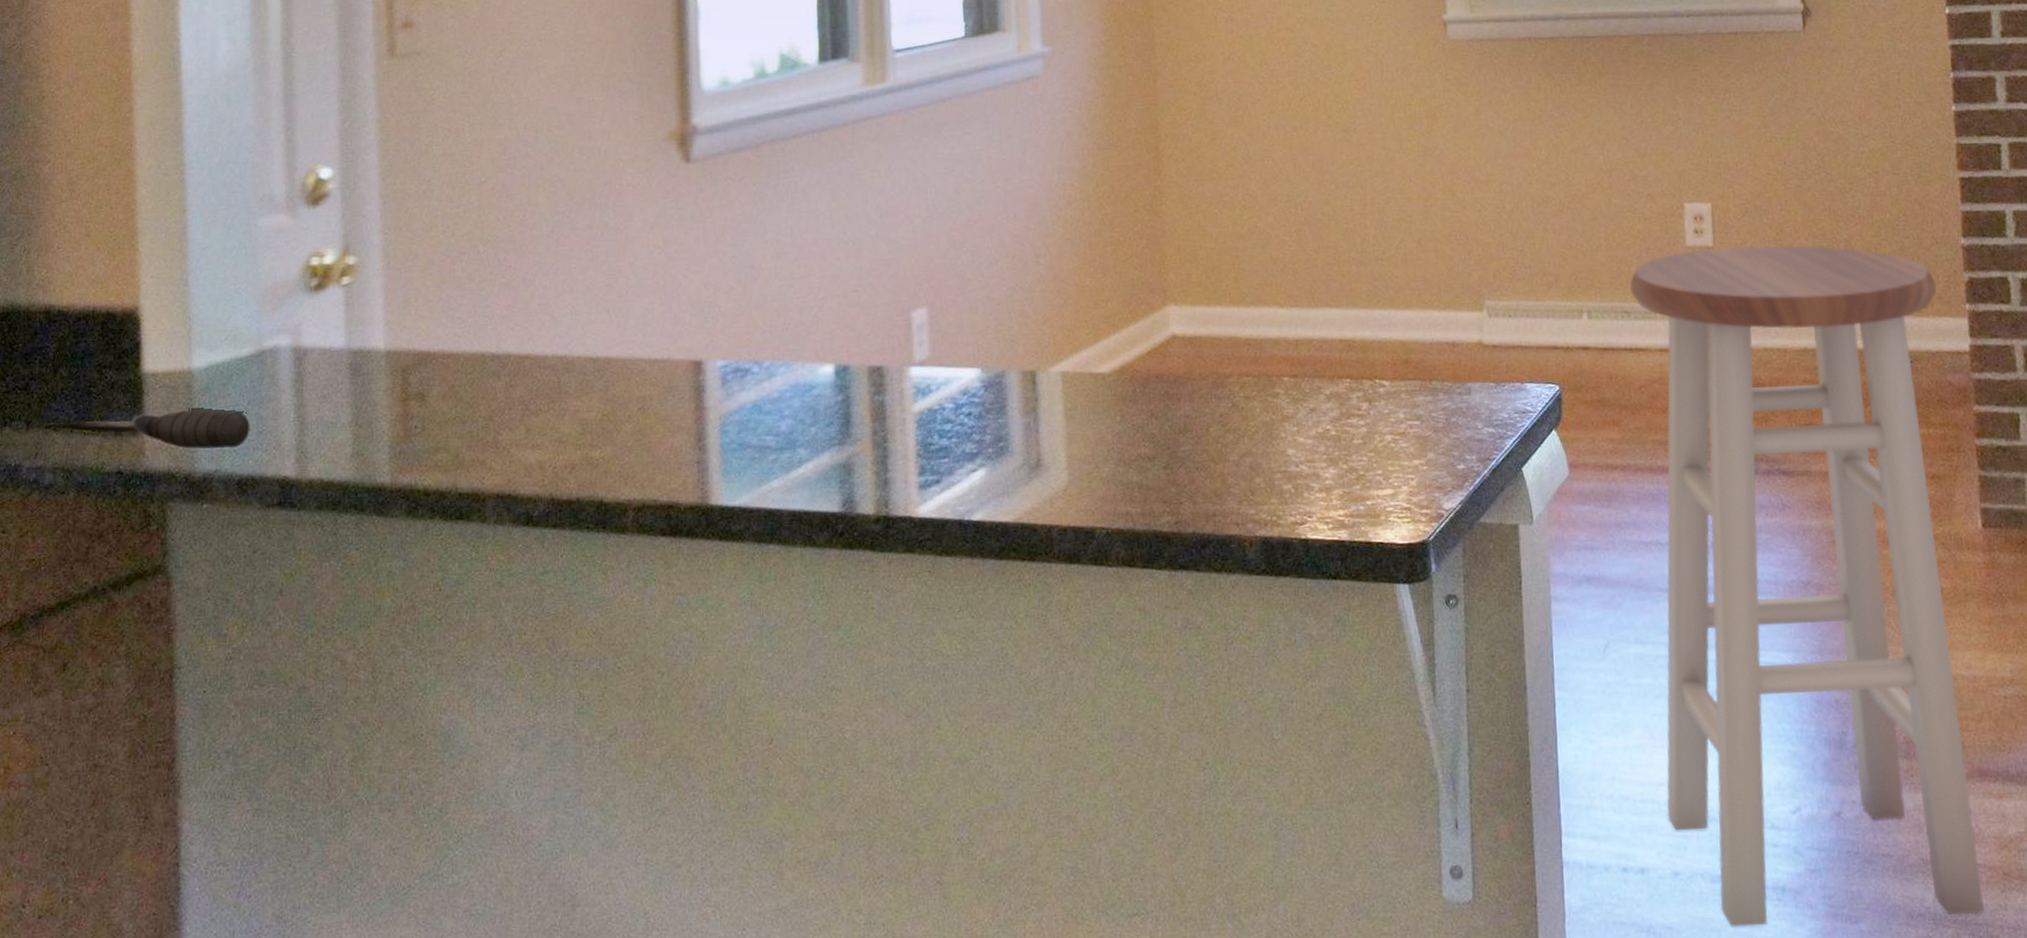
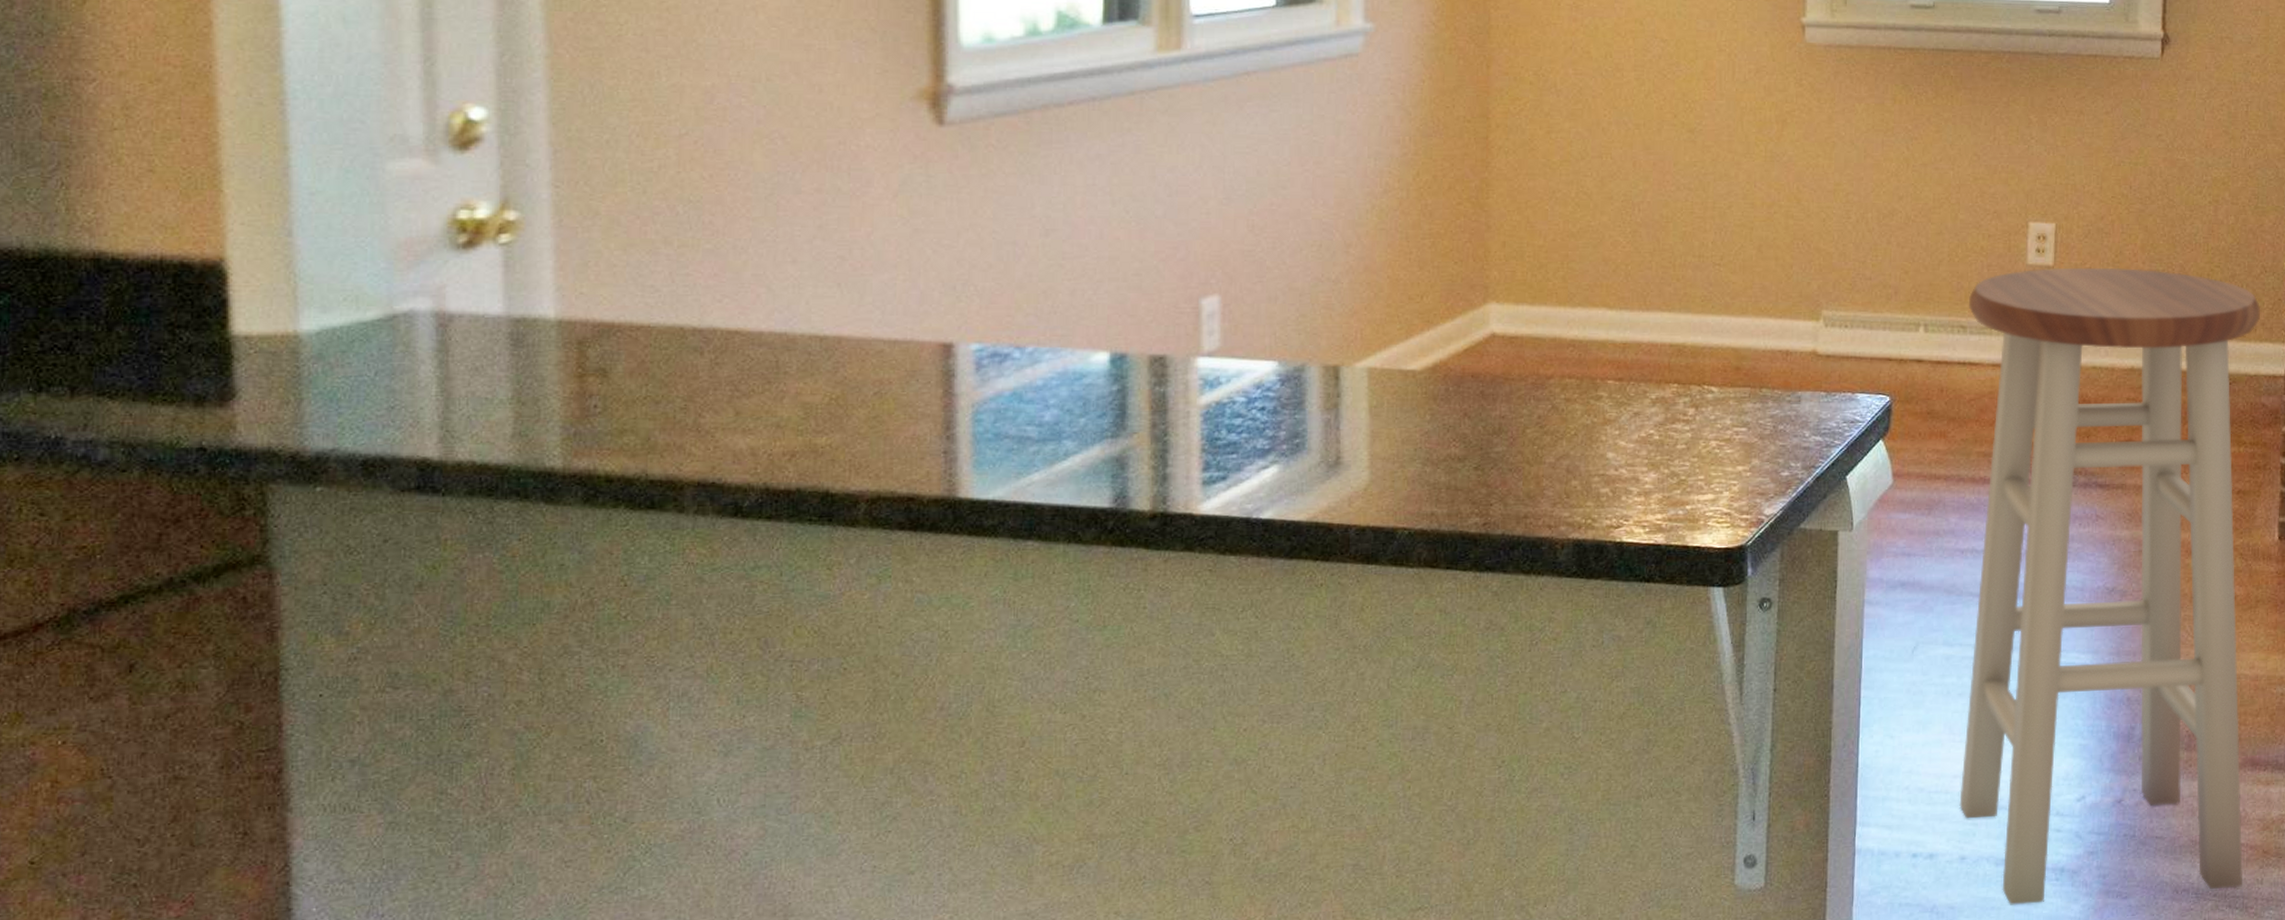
knife: present [42,409,250,450] -> none [93,379,378,425]

